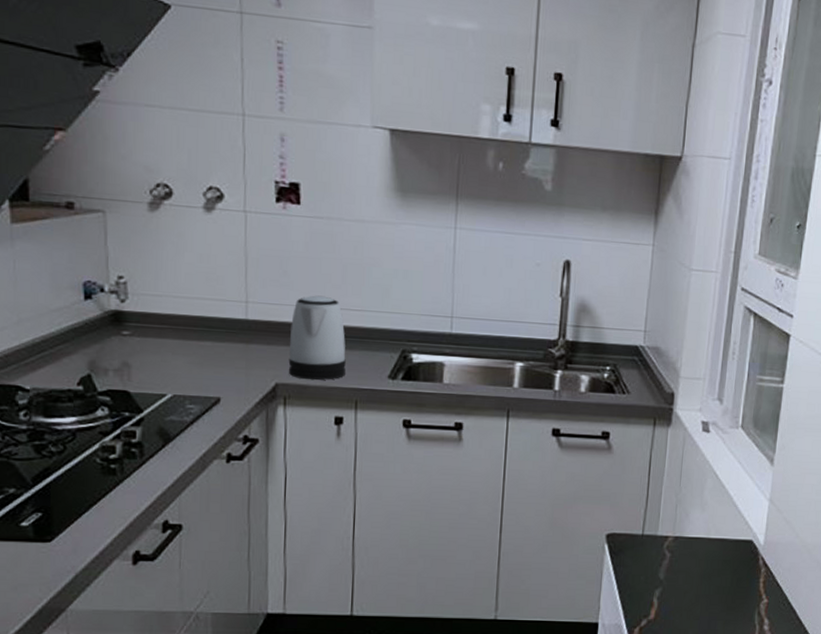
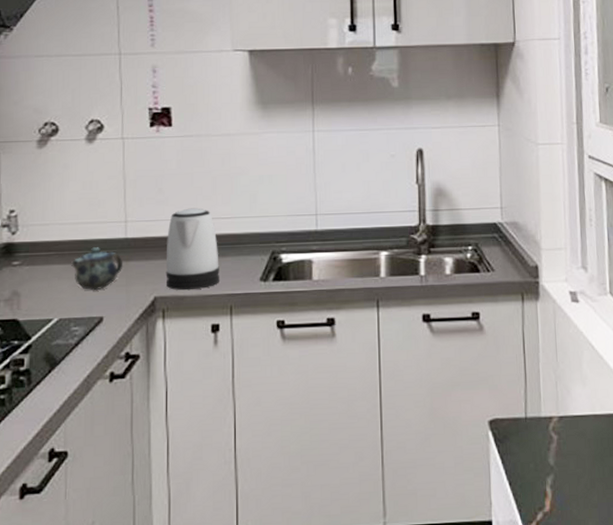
teapot: none [187,325,243,370] -> present [71,247,123,290]

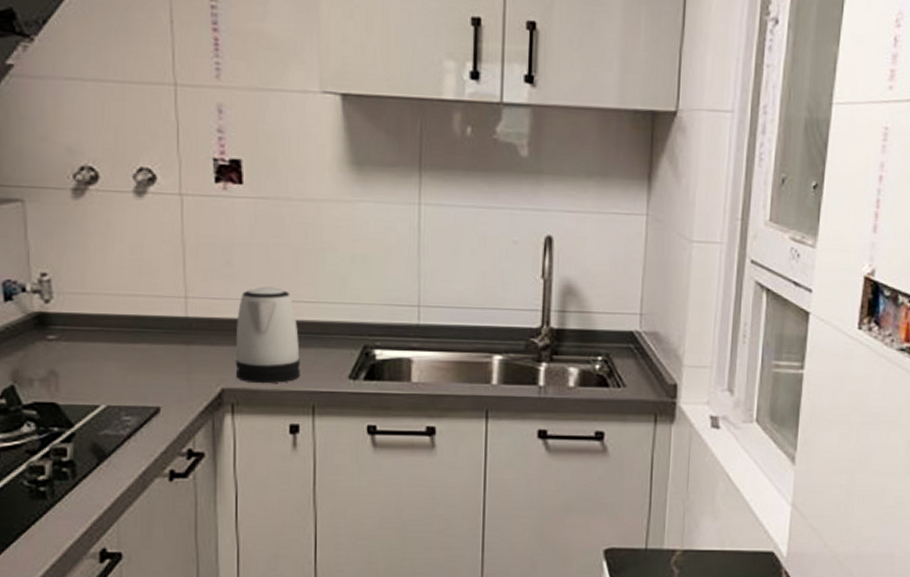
teapot: present [71,247,123,290] -> none [120,325,184,375]

